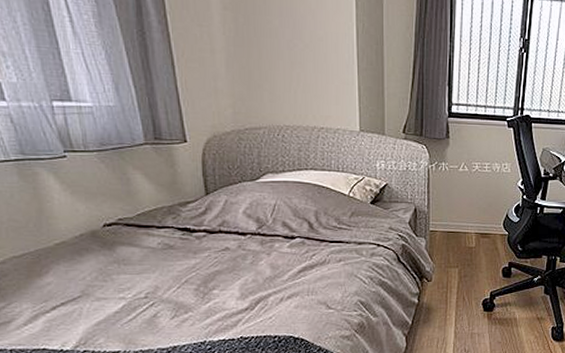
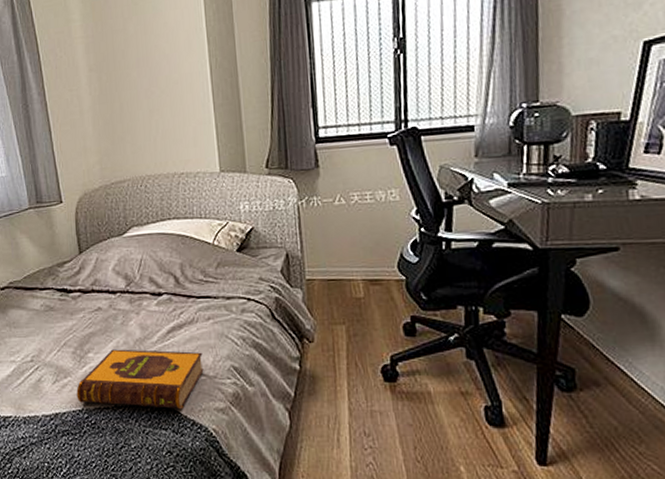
hardback book: none [198,286,332,338] -> present [76,349,204,410]

